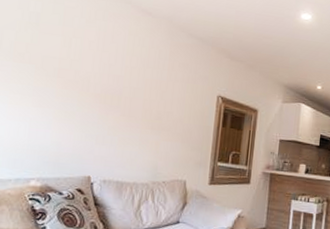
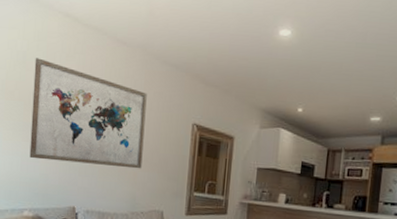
wall art: none [39,20,172,139] -> present [29,58,147,169]

